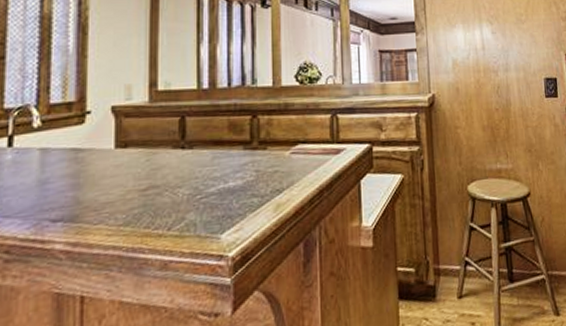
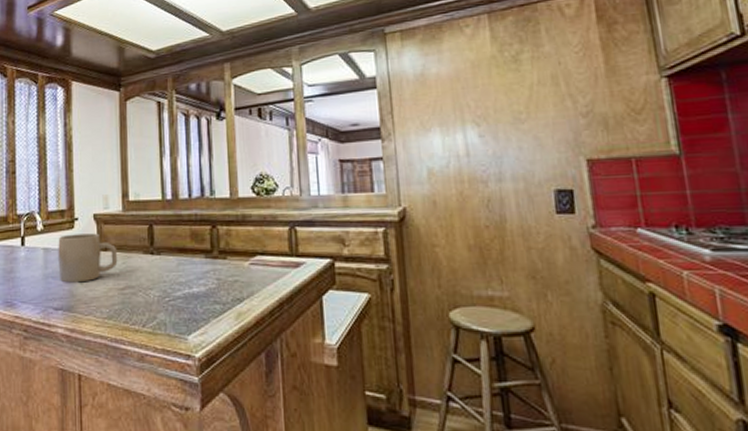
mug: none [60,128,140,189] -> present [58,233,118,283]

